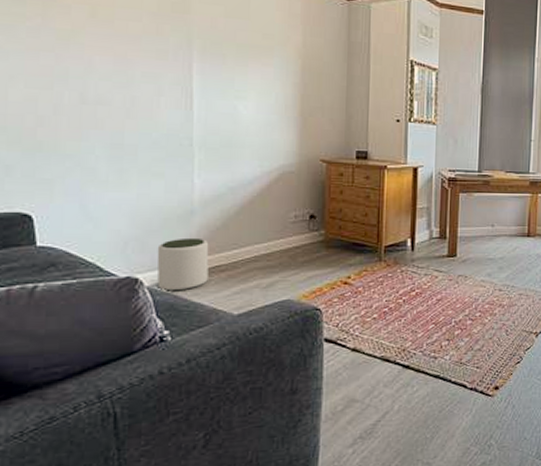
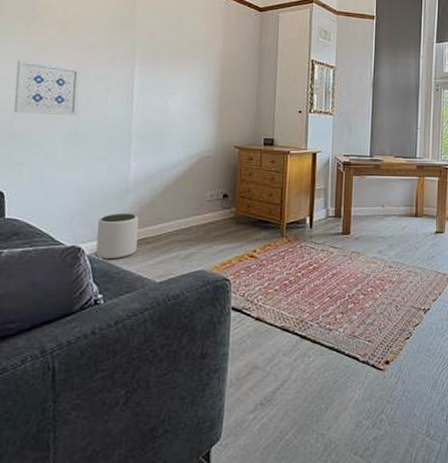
wall art: none [34,51,122,124] -> present [14,60,81,117]

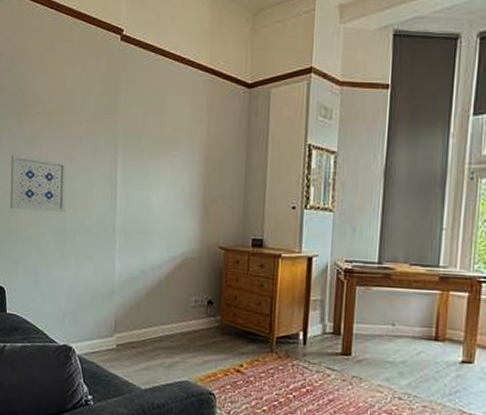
plant pot: present [95,213,139,260] -> none [85,314,125,362]

